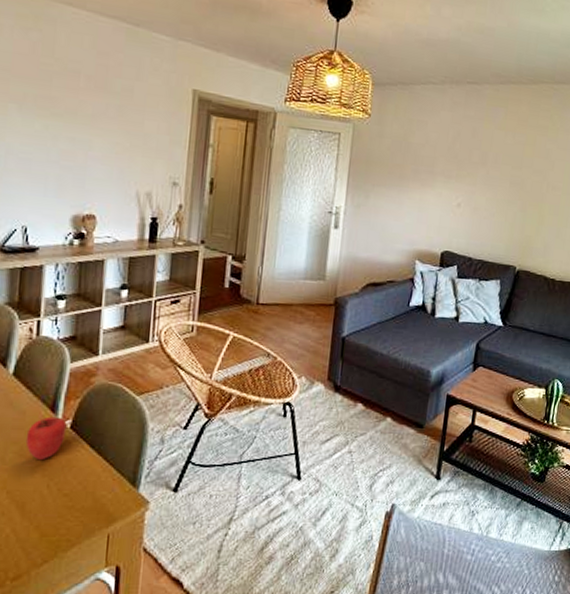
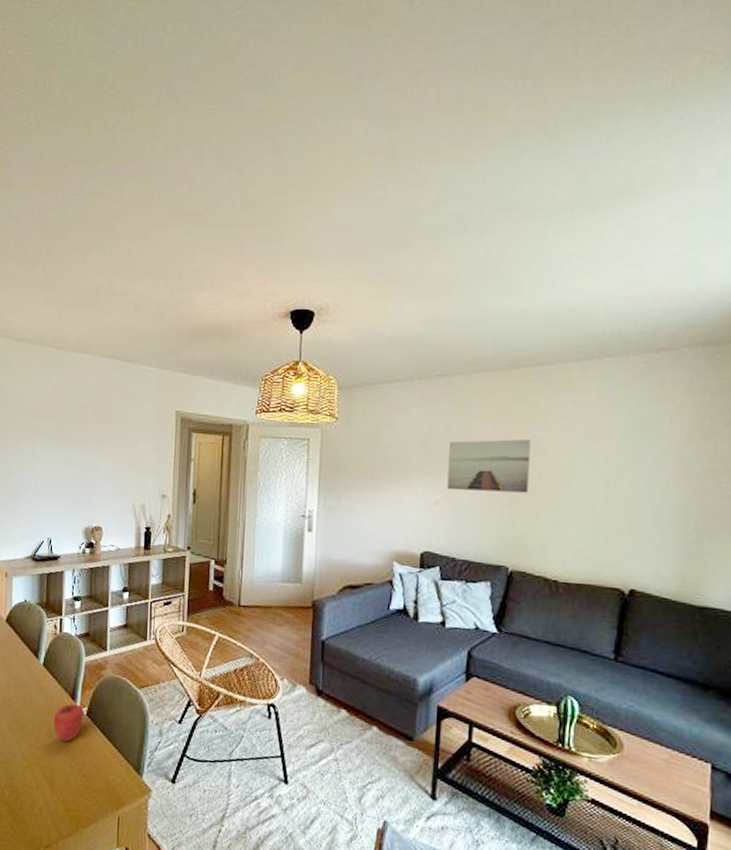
wall art: none [469,147,543,200] -> present [447,438,531,493]

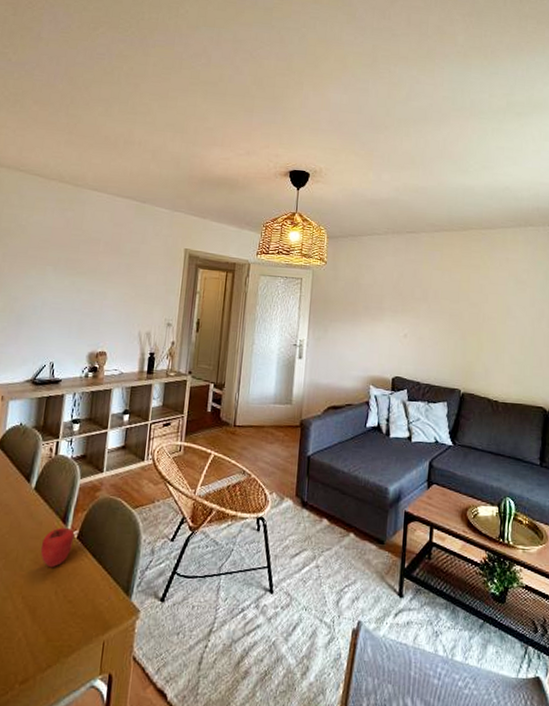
wall art: present [447,438,531,493] -> none [414,285,477,329]

